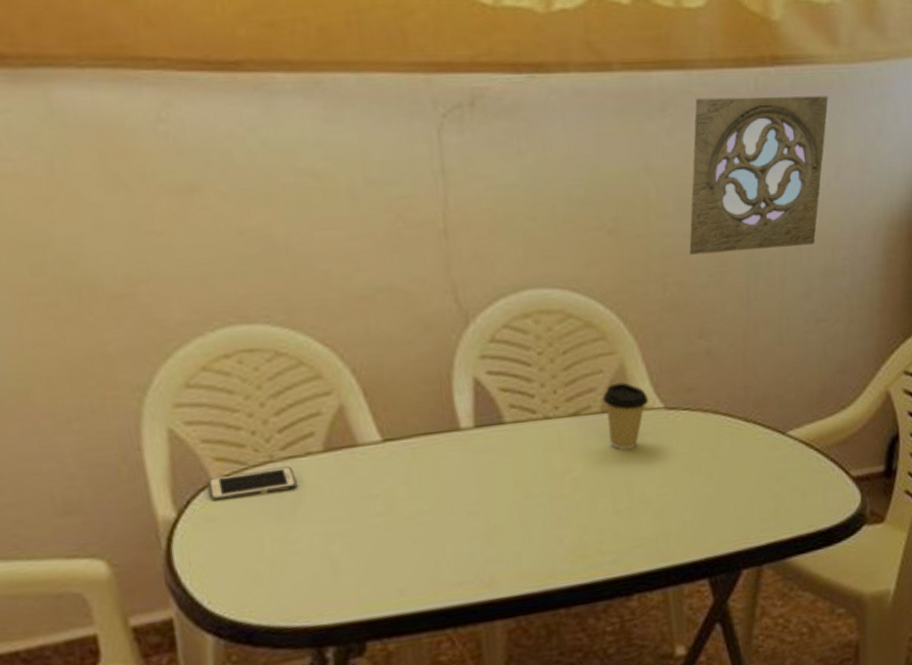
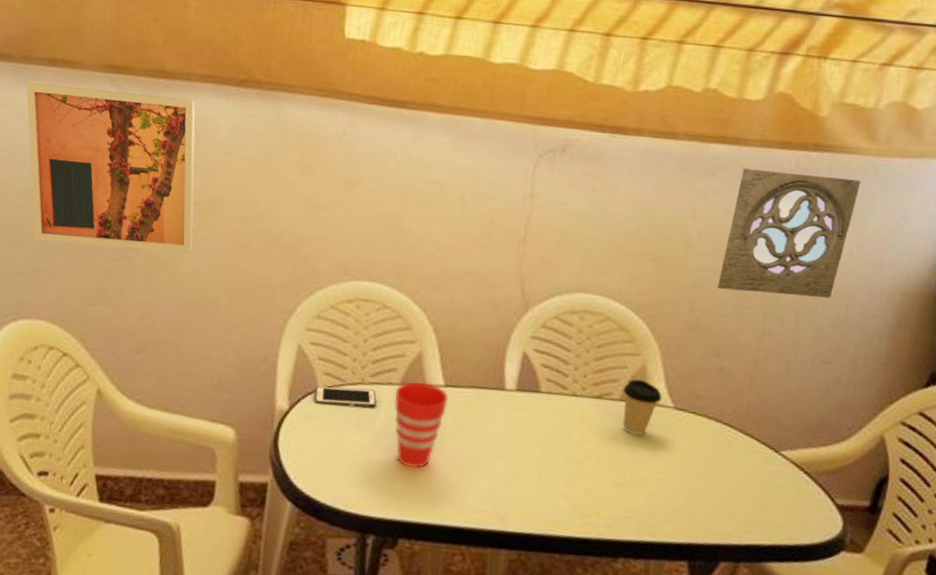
cup: none [318,441,392,554] -> present [394,381,449,469]

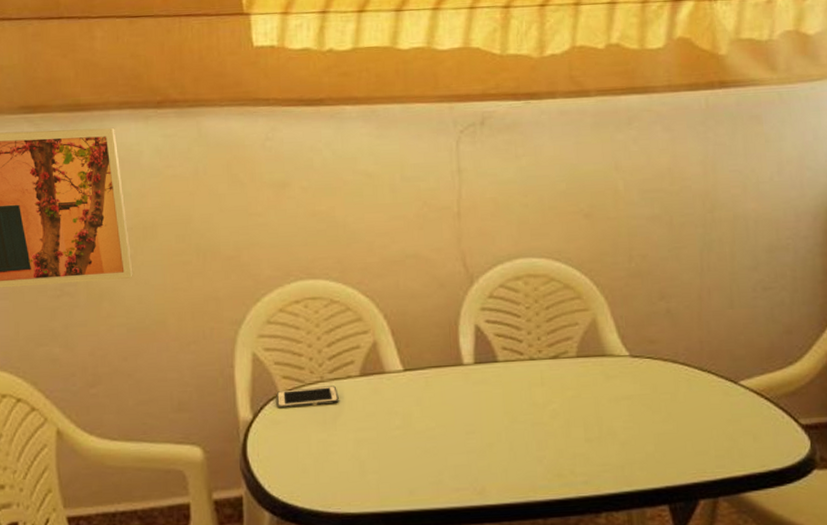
cup: present [394,381,449,469] -> none [355,370,410,458]
coffee cup: present [622,379,662,436] -> none [577,333,616,389]
wall ornament: present [718,168,861,298] -> none [651,109,770,234]

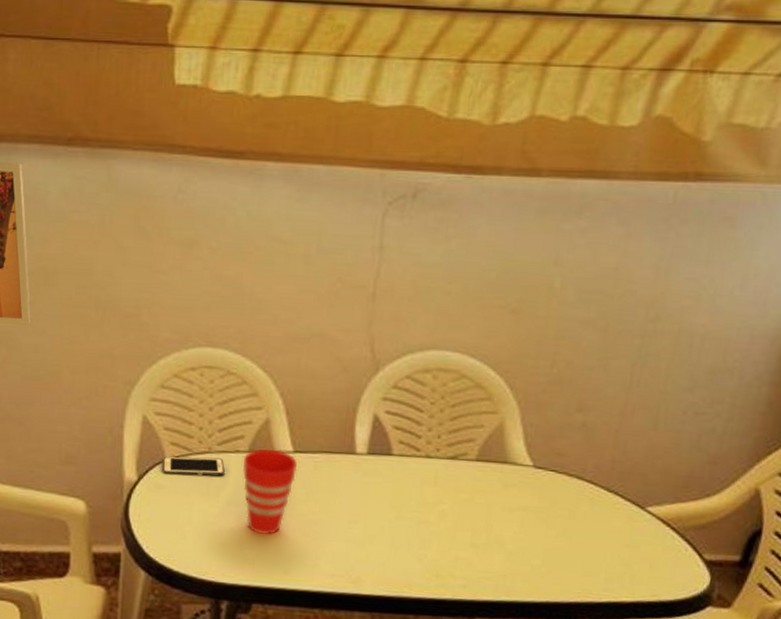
cup: none [355,370,410,458] -> present [243,448,298,536]

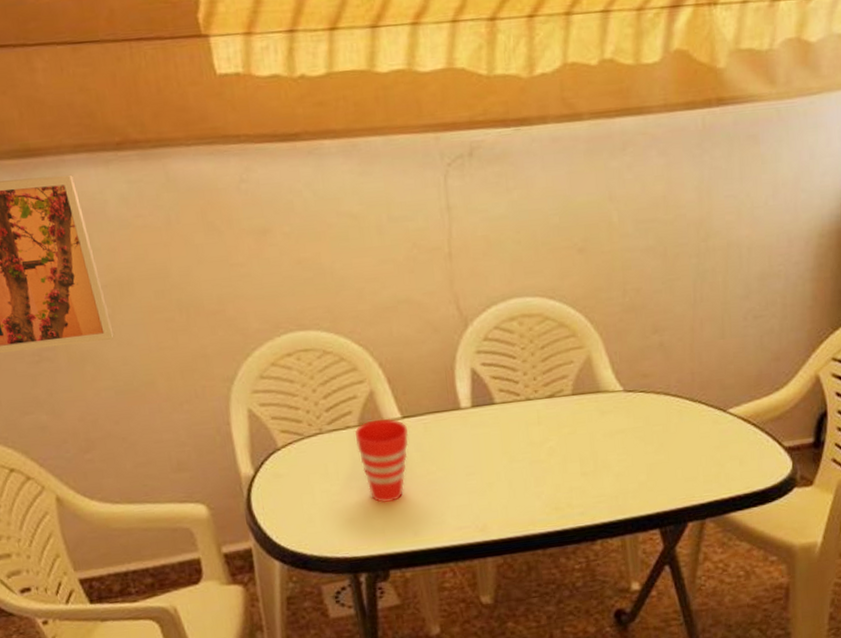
cell phone: present [162,456,225,477] -> none [276,437,340,463]

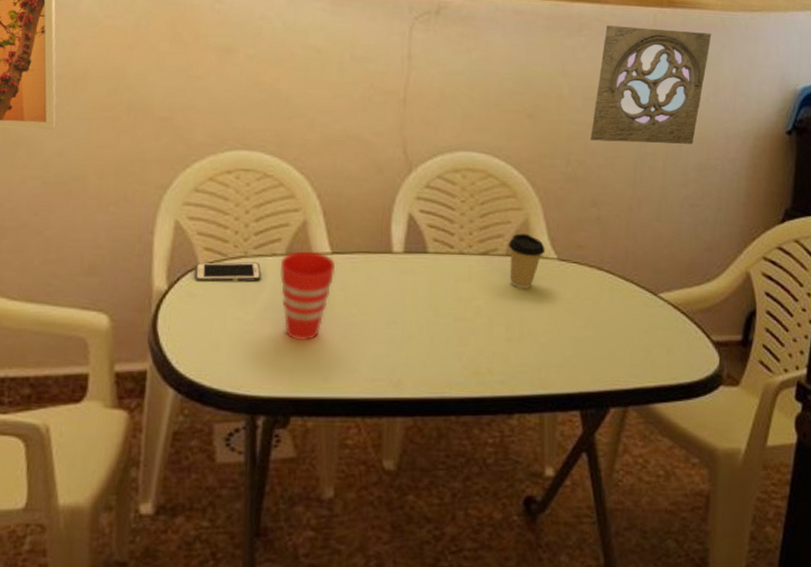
cell phone: none [276,437,340,463] -> present [194,261,261,282]
coffee cup: none [573,370,610,425] -> present [508,233,545,289]
wall ornament: none [645,128,767,266] -> present [591,25,712,144]

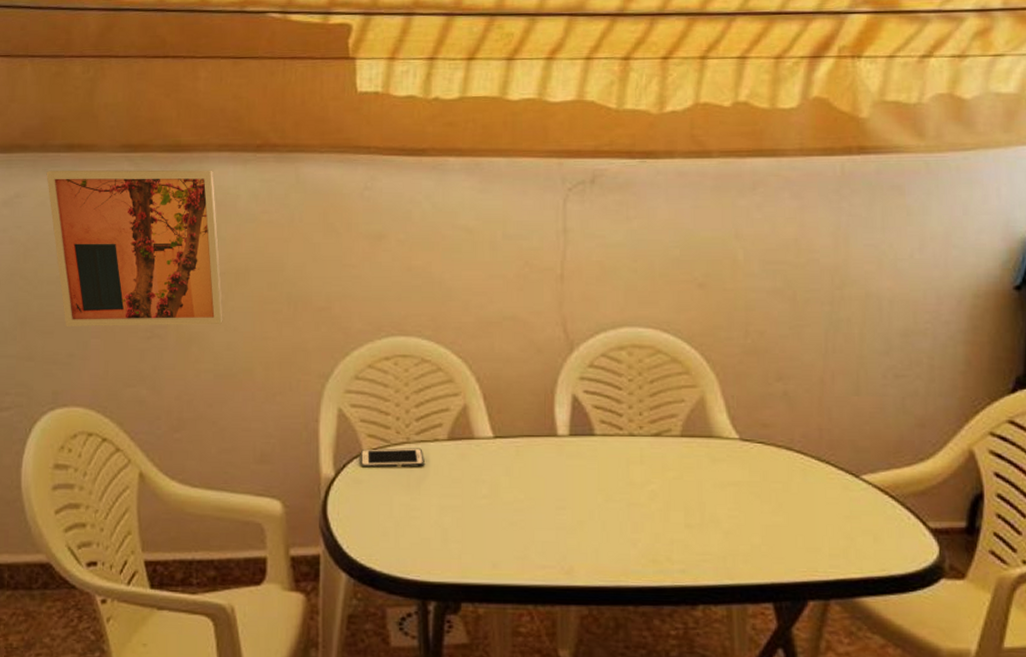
cup: present [280,251,336,341] -> none [442,436,499,527]
coffee cup: present [508,233,545,289] -> none [682,412,725,472]
wall ornament: present [591,25,712,144] -> none [772,179,914,309]

